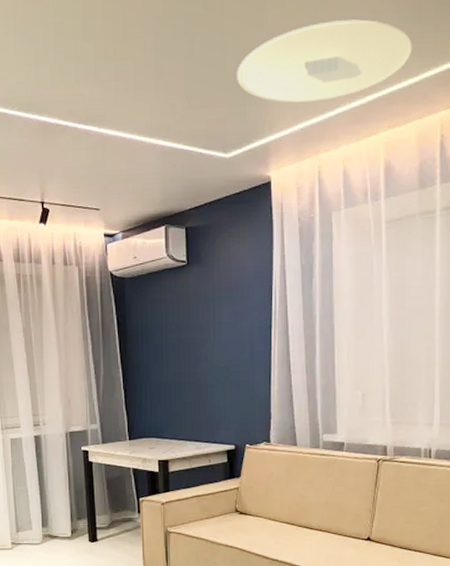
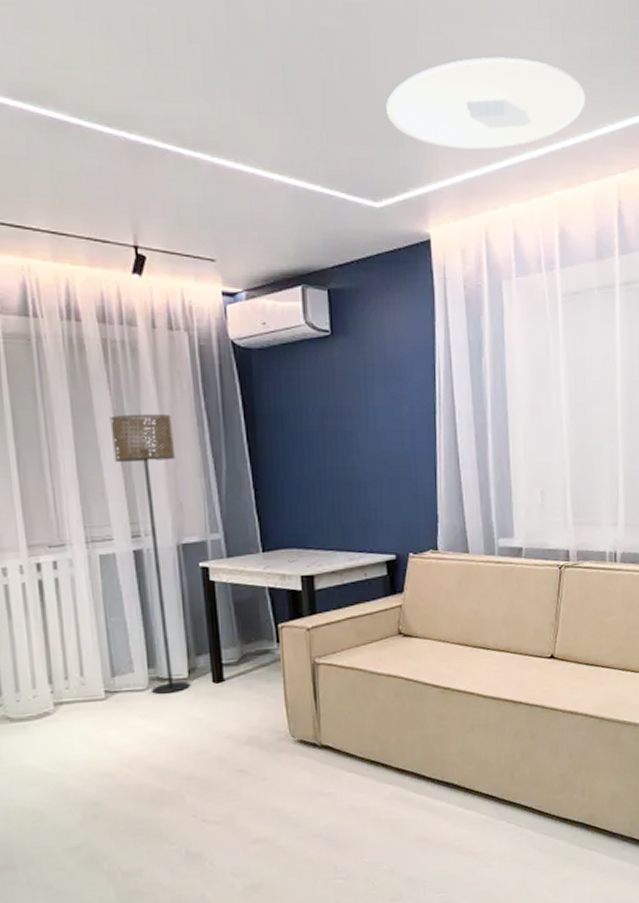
floor lamp: none [20,330,73,548] -> present [110,413,191,694]

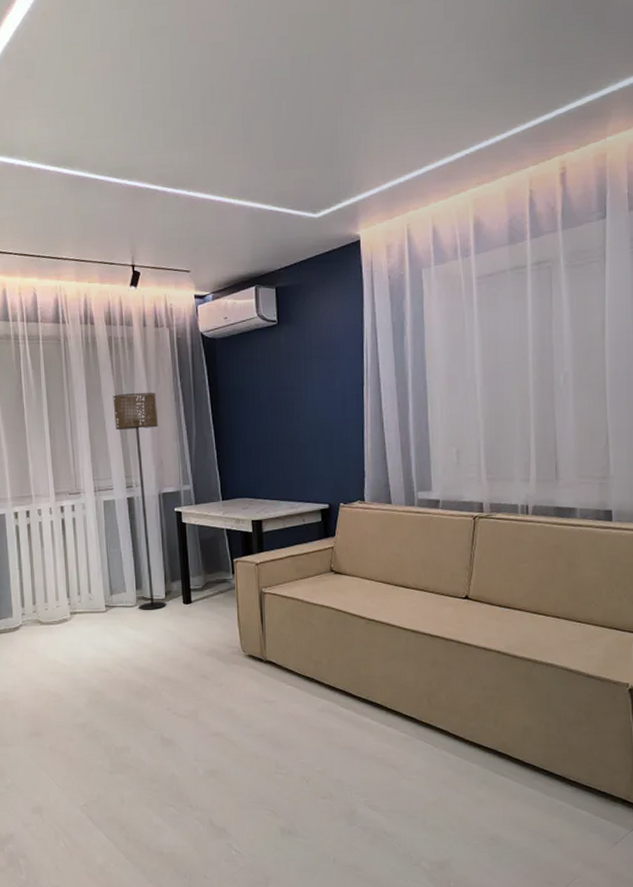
ceiling light: present [386,57,586,150] -> none [324,78,499,163]

